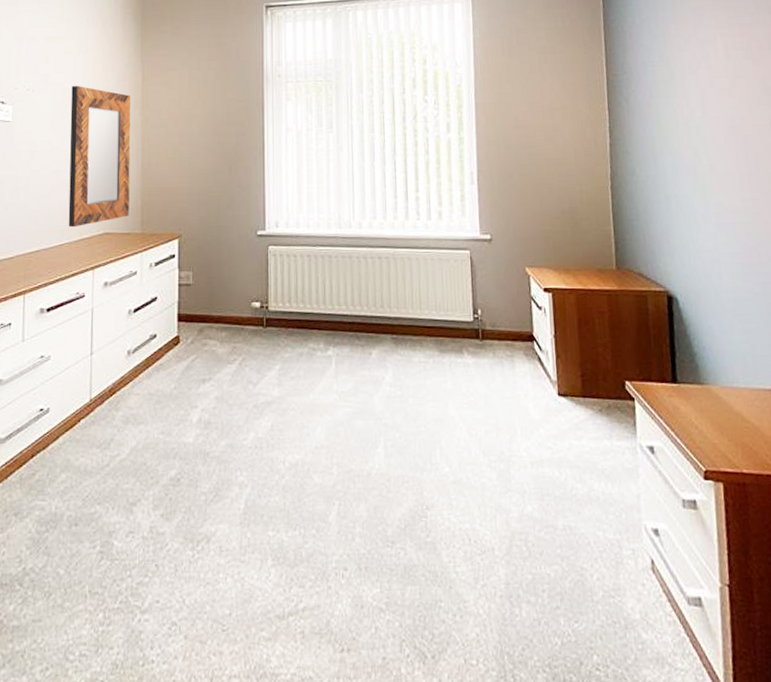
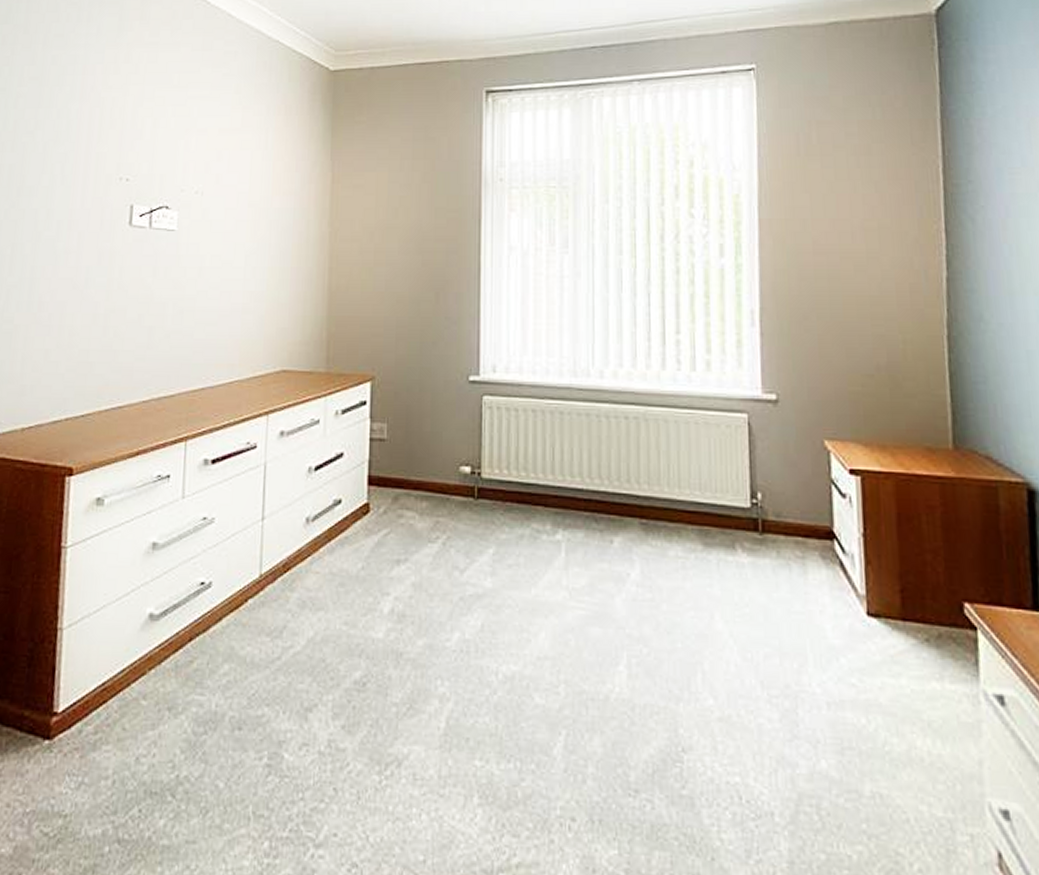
home mirror: present [68,86,131,228] -> none [239,189,317,362]

